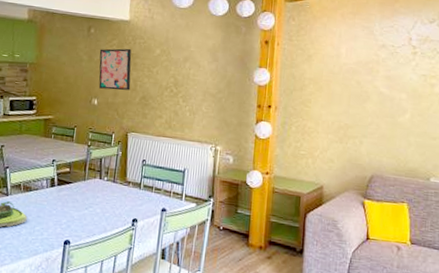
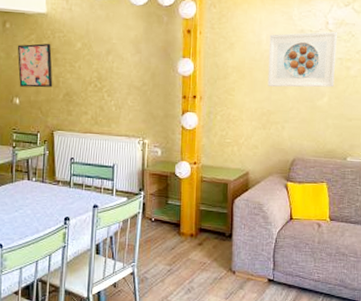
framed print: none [346,47,421,104] -> present [267,31,337,88]

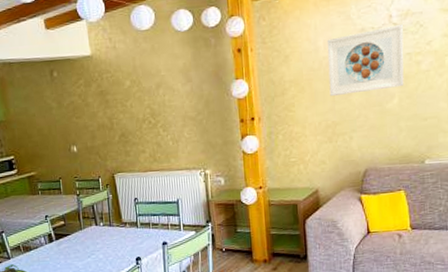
wall art: present [17,43,53,88] -> none [67,85,108,134]

